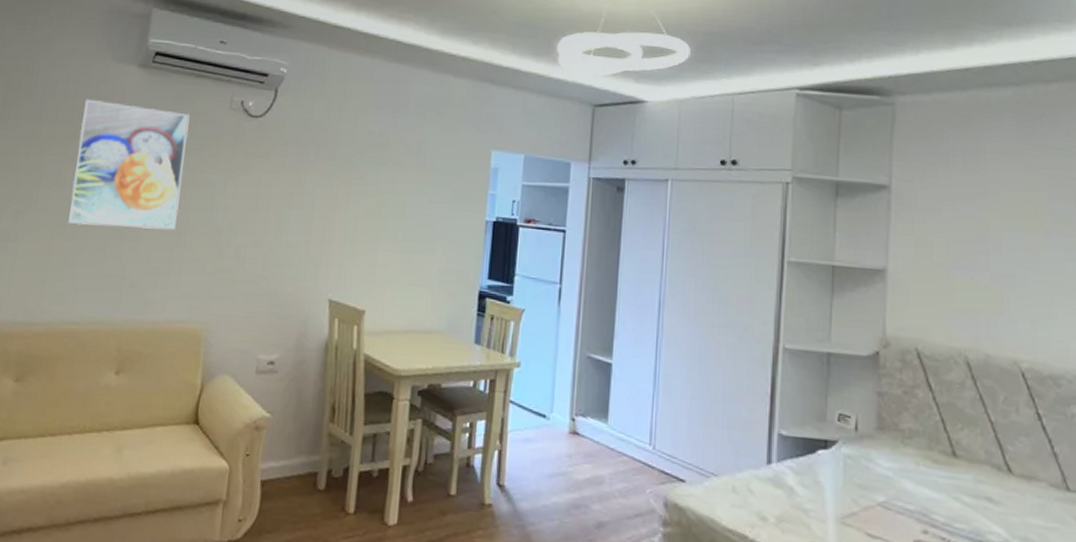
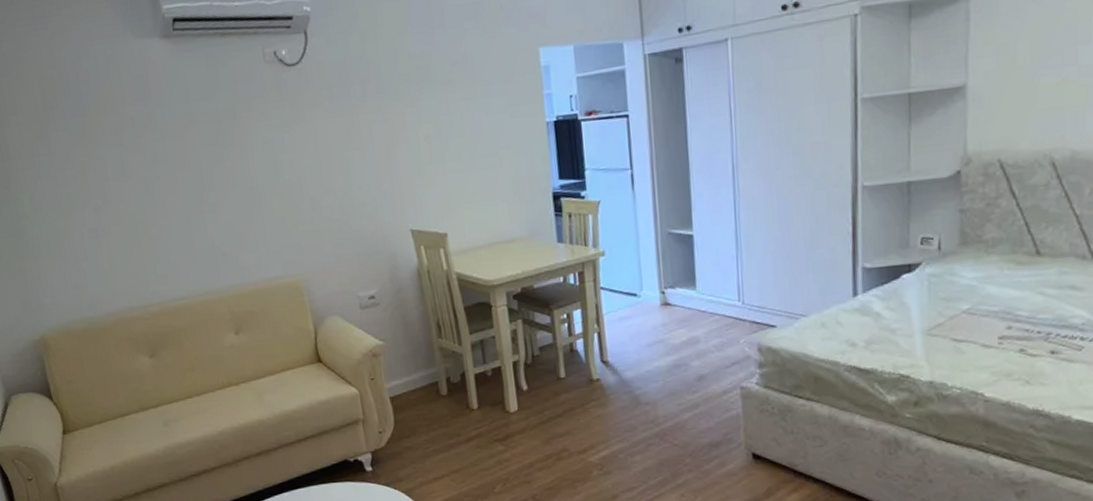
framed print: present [68,98,190,231] -> none [120,77,248,209]

